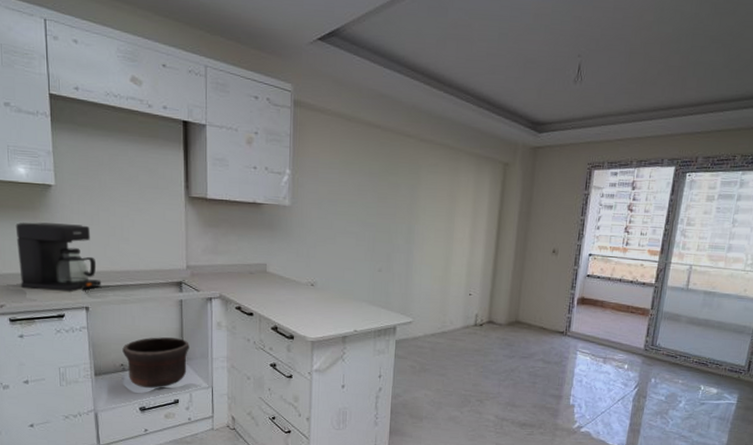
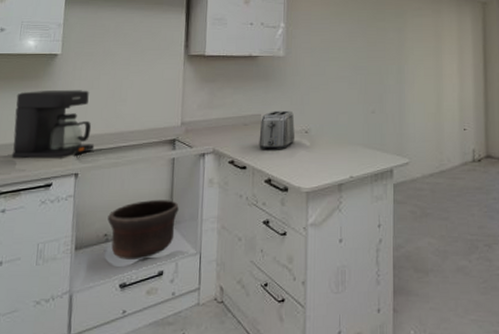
toaster: none [265,261,301,300] -> present [259,110,296,150]

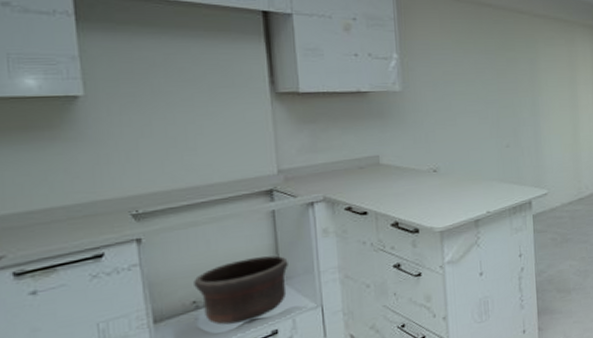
coffee maker: present [11,90,95,159] -> none [21,139,160,231]
toaster: present [259,110,296,150] -> none [379,149,423,193]

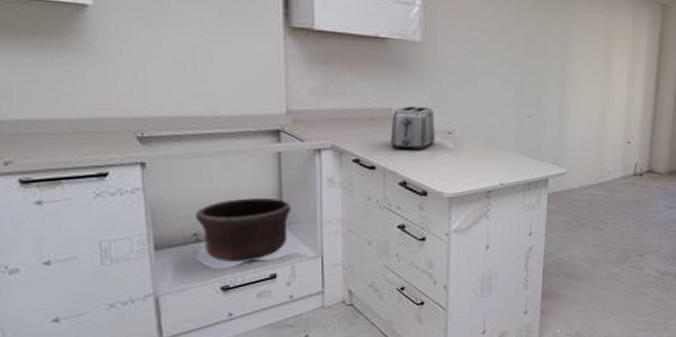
toaster: none [379,149,423,193] -> present [390,105,436,151]

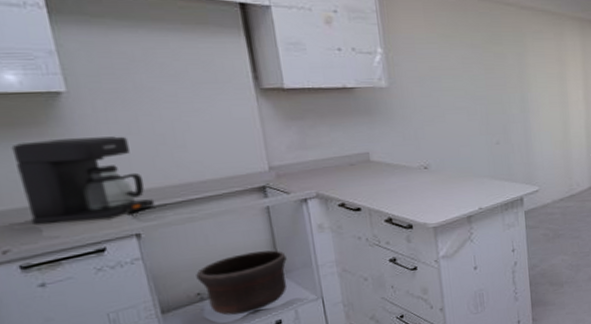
coffee maker: none [29,52,165,143] -> present [11,136,155,226]
toaster: present [390,105,436,151] -> none [370,146,414,189]

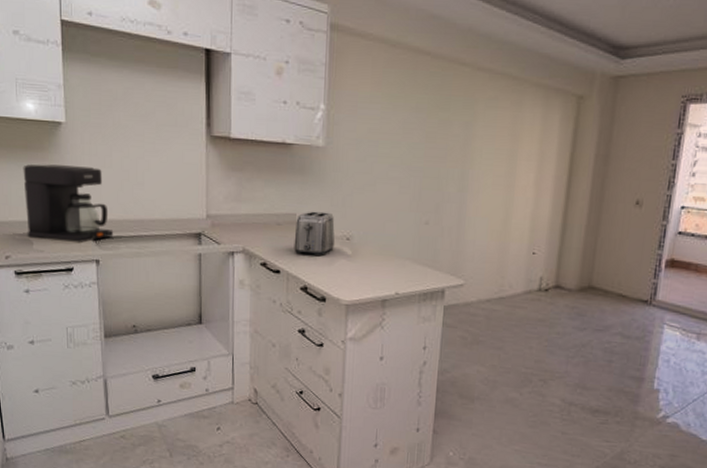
ceramic pot: present [196,250,288,316] -> none [135,295,208,355]
toaster: none [370,146,414,189] -> present [294,211,335,257]

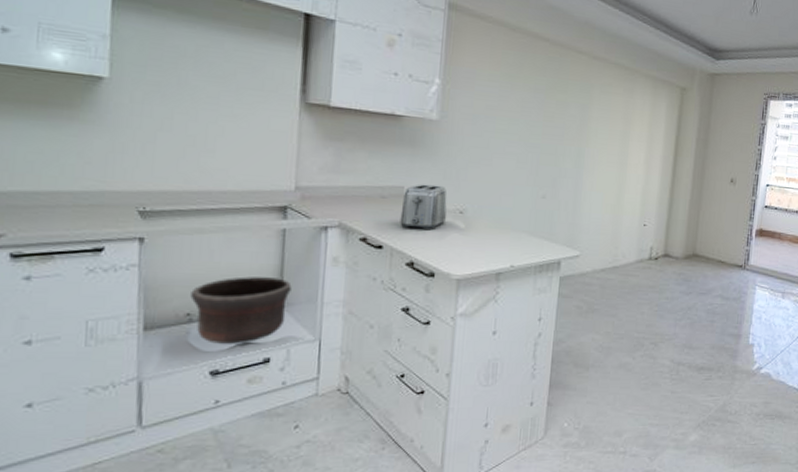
coffee maker: present [23,164,114,243] -> none [35,123,168,217]
ceramic pot: none [135,295,208,355] -> present [190,277,292,345]

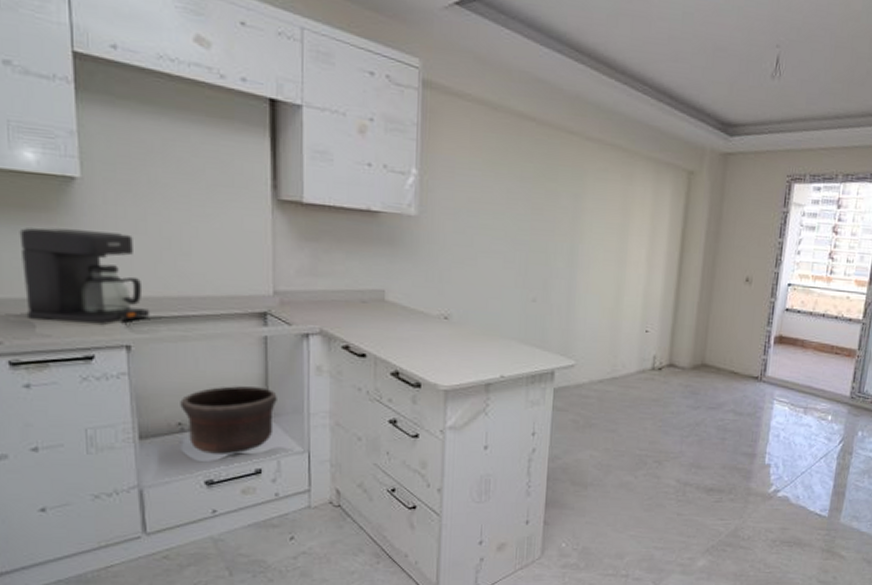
coffee maker: none [35,123,168,217] -> present [19,227,151,325]
toaster: present [400,184,447,231] -> none [382,287,431,338]

